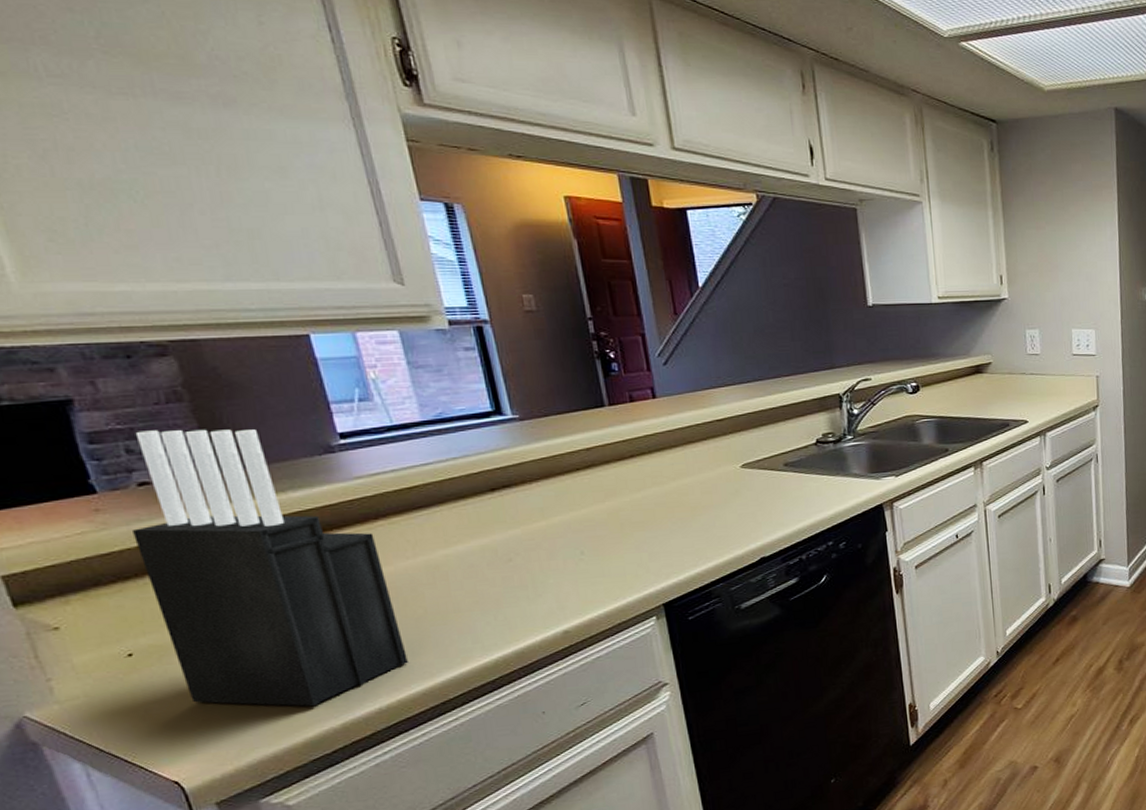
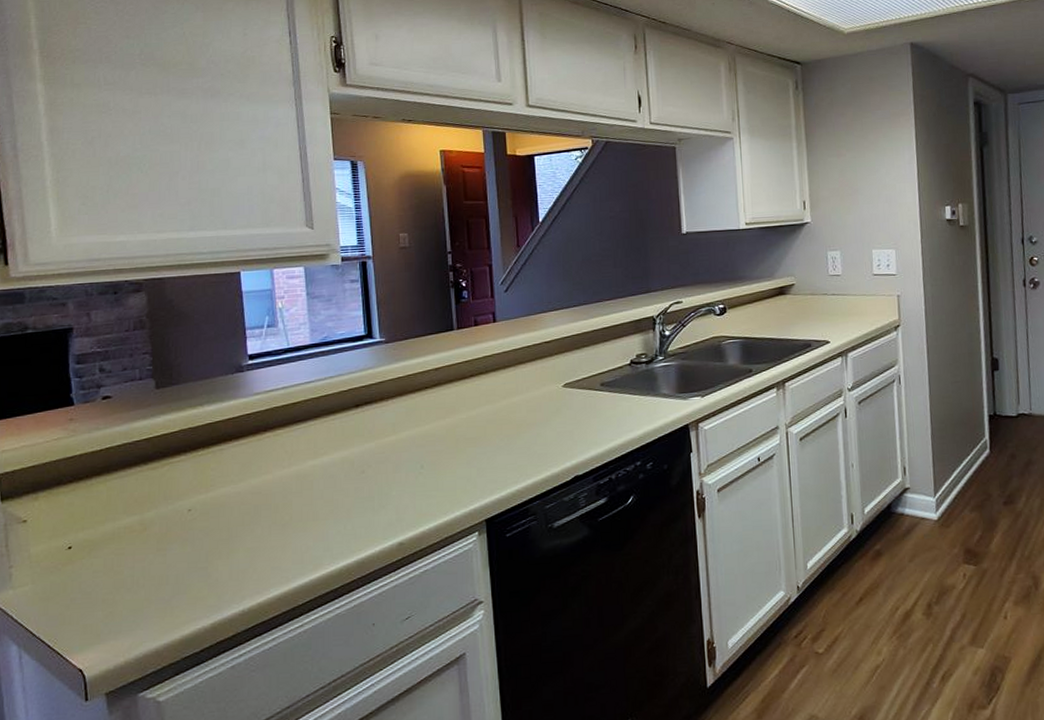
knife block: present [133,429,408,707] -> none [91,352,271,605]

